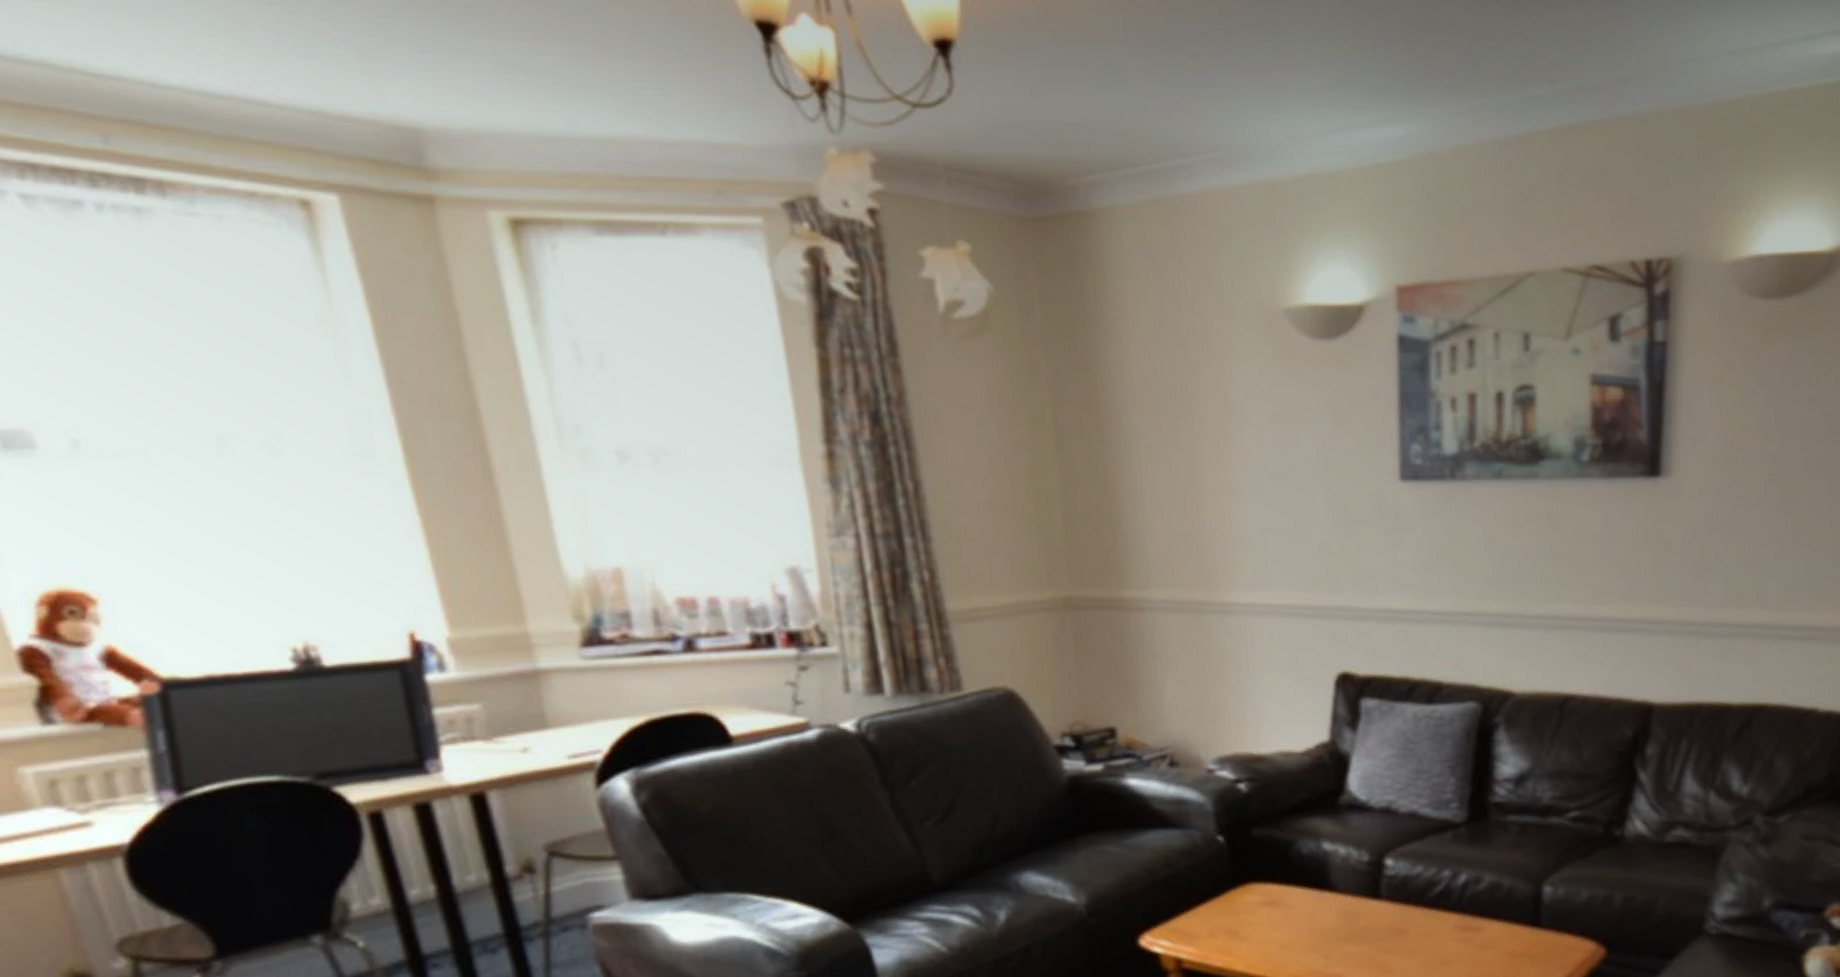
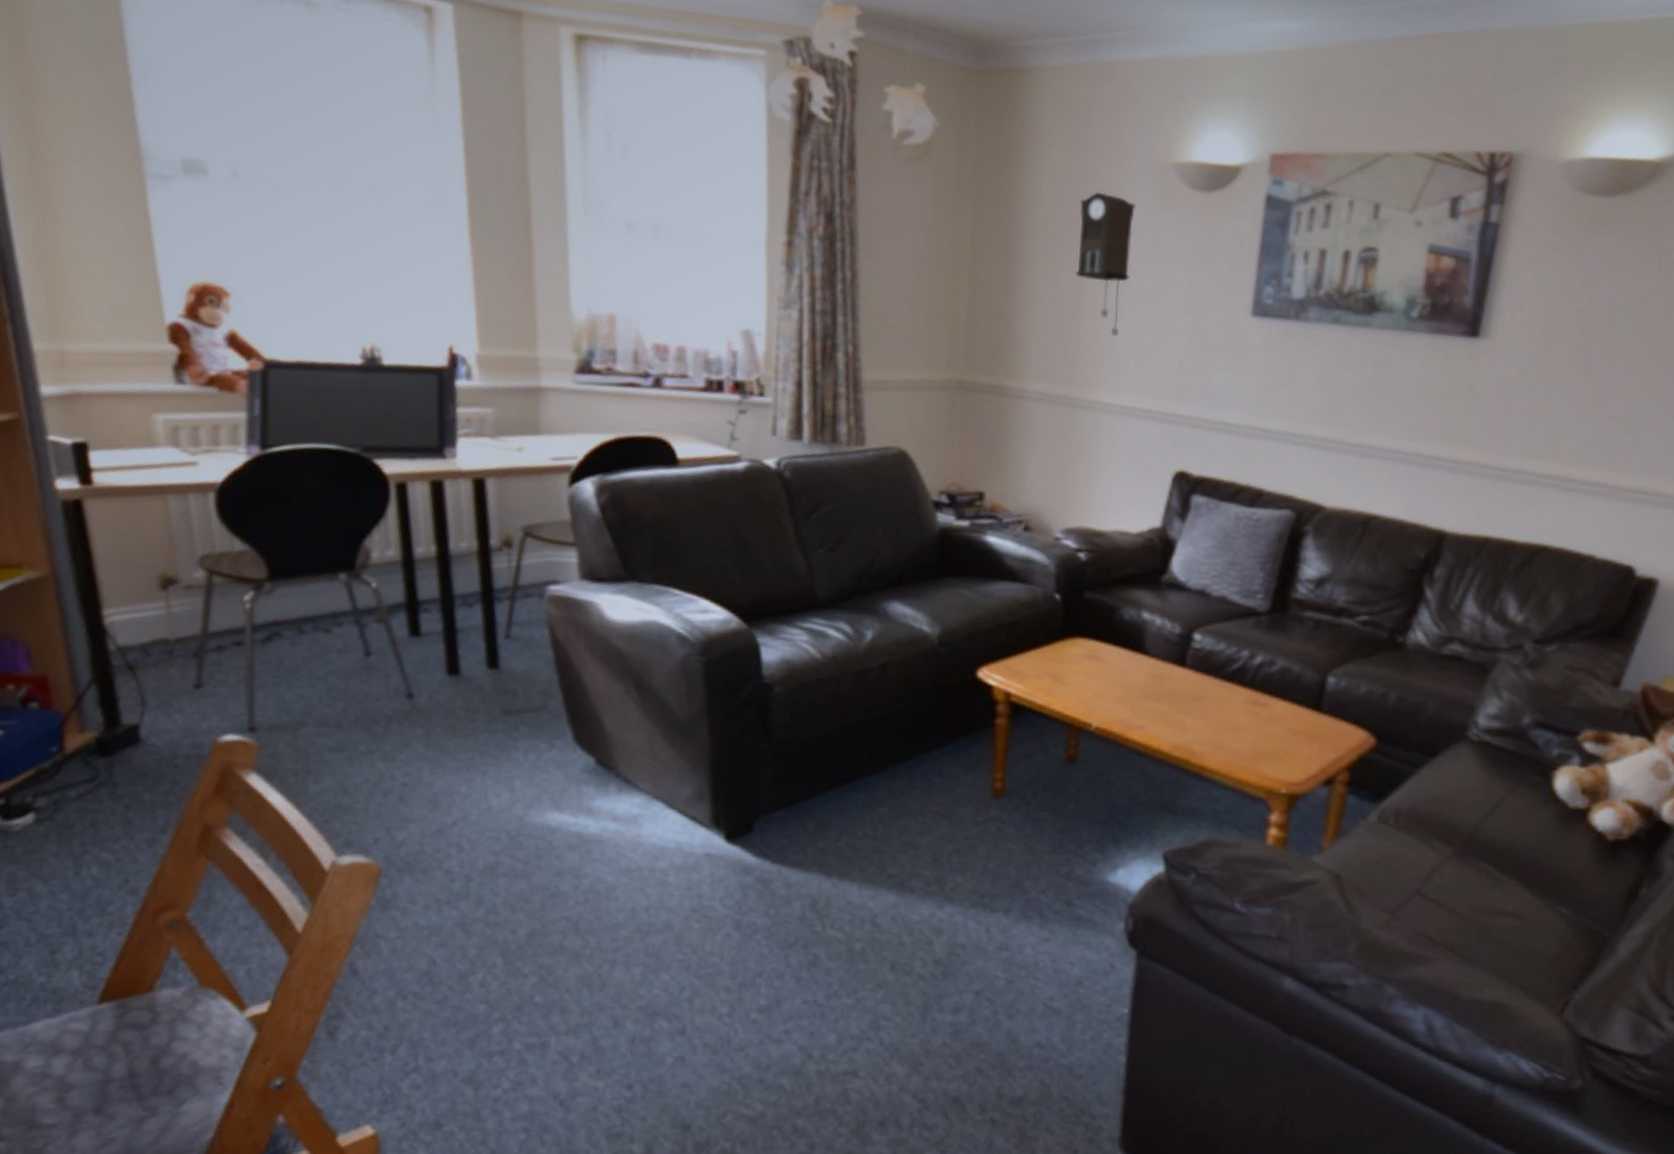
pendulum clock: none [1179,352,1251,524] -> present [1075,192,1136,337]

